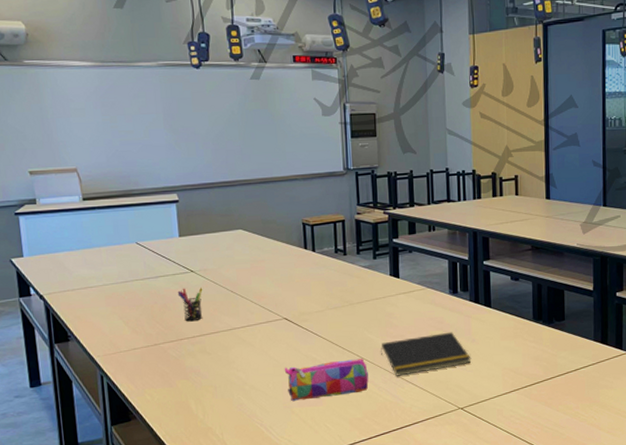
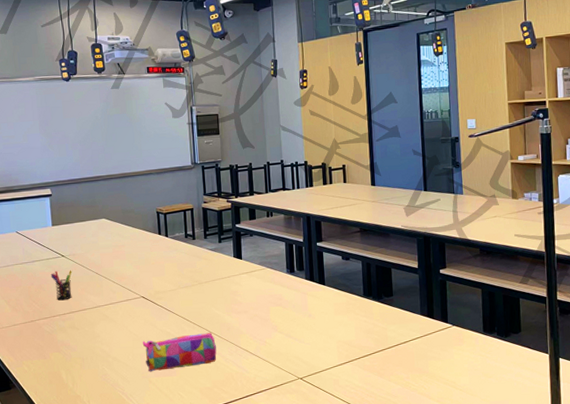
notepad: present [381,332,471,376] -> none [227,307,309,349]

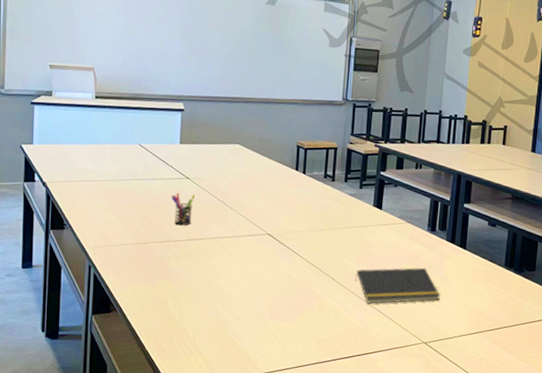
pencil case: present [142,332,217,372] -> none [261,280,341,315]
notepad: none [227,307,309,349] -> present [355,267,441,304]

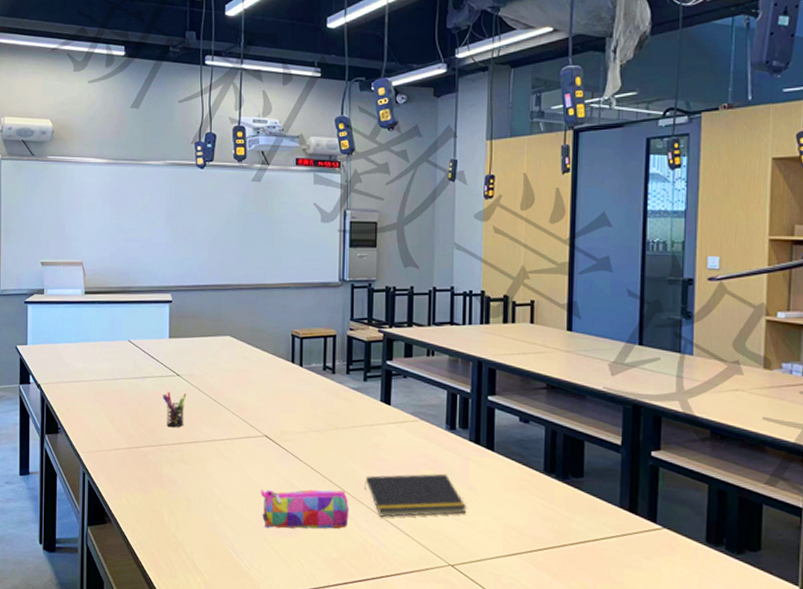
pencil case: none [261,280,341,315] -> present [260,488,349,529]

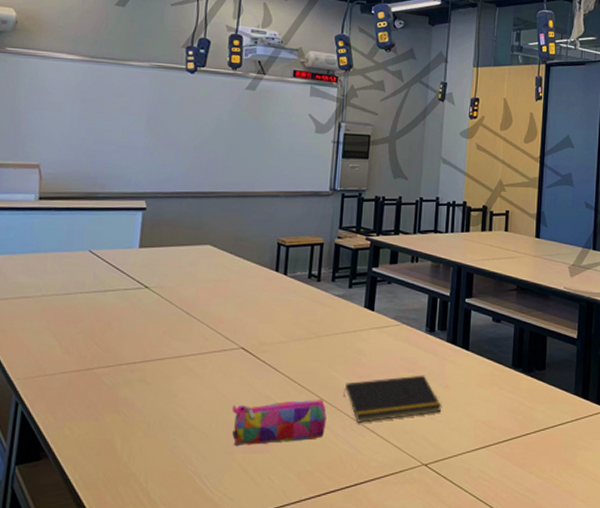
pen holder: present [162,391,187,428] -> none [125,305,155,345]

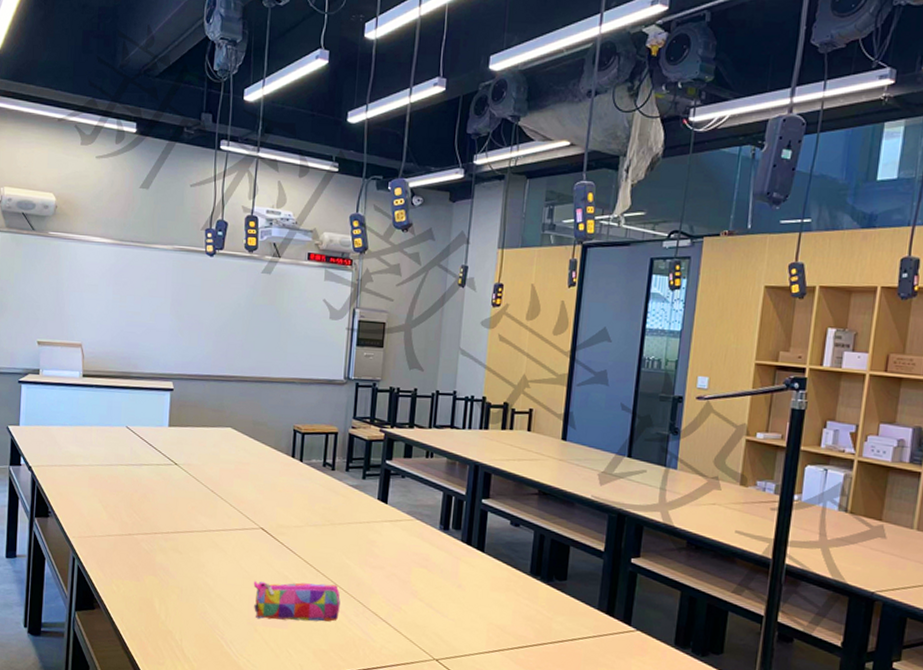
notepad: present [344,375,442,423] -> none [357,571,455,612]

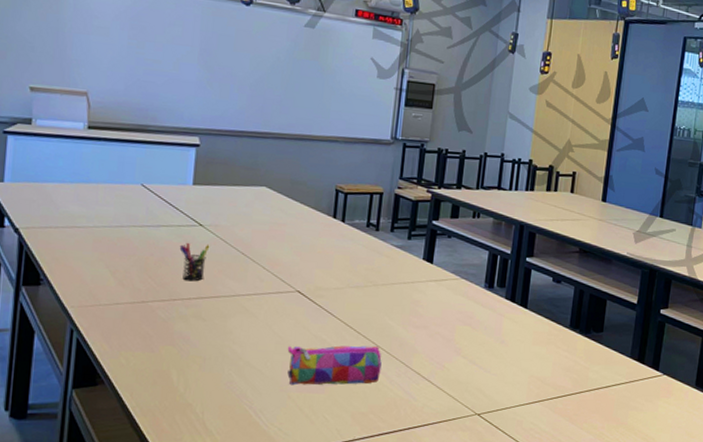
pen holder: none [158,480,184,517] -> present [179,242,210,282]

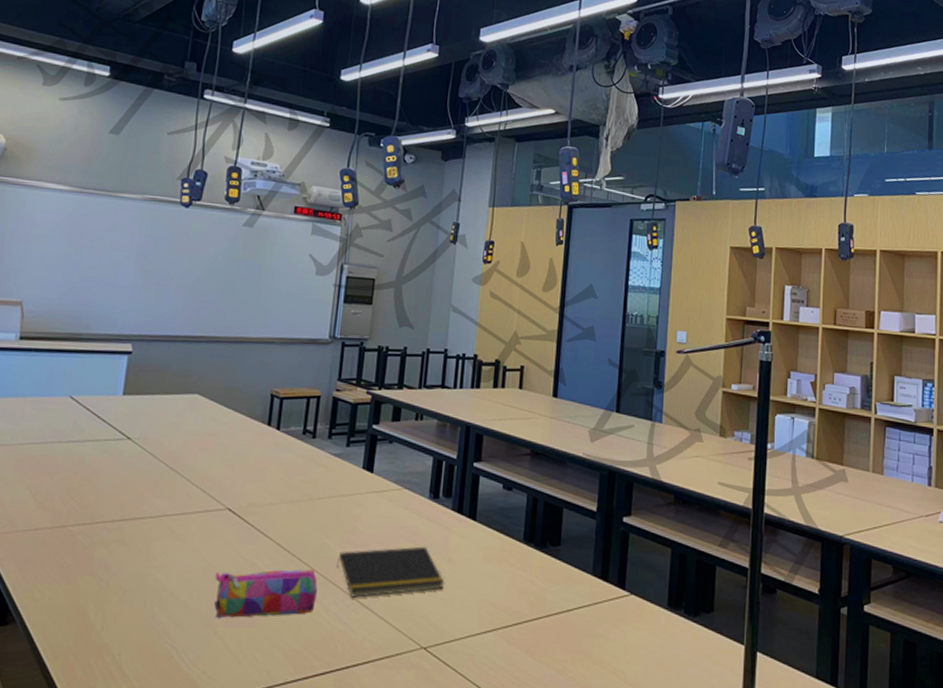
pen holder: present [179,242,210,282] -> none [105,458,137,502]
notepad: none [399,329,498,371] -> present [337,546,445,598]

